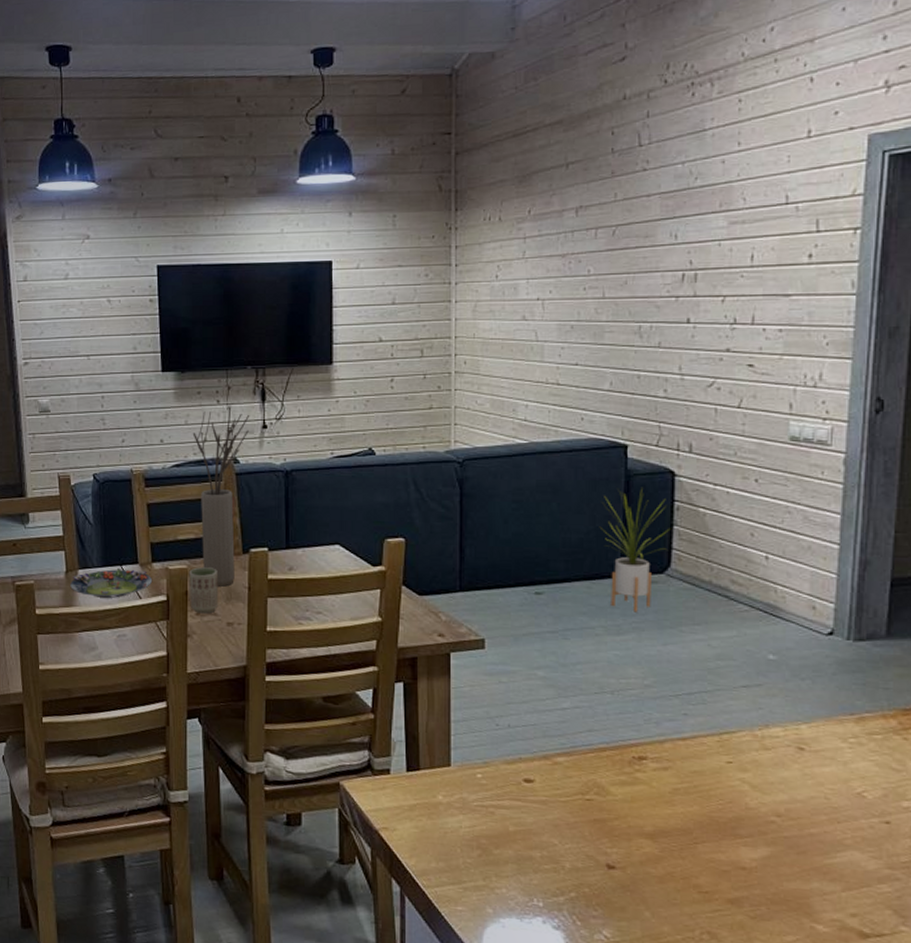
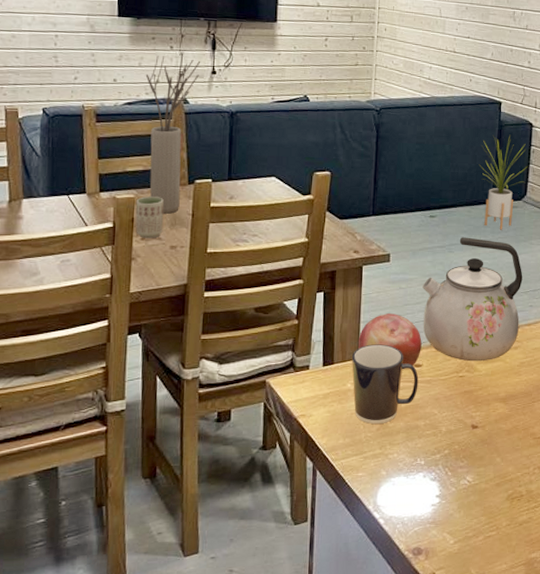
salad plate: present [70,568,153,598] -> none [13,198,100,226]
mug: none [442,749,530,850] -> present [352,344,419,425]
fruit: none [448,712,532,780] -> present [357,314,422,365]
kettle: none [530,620,671,783] -> present [422,237,523,362]

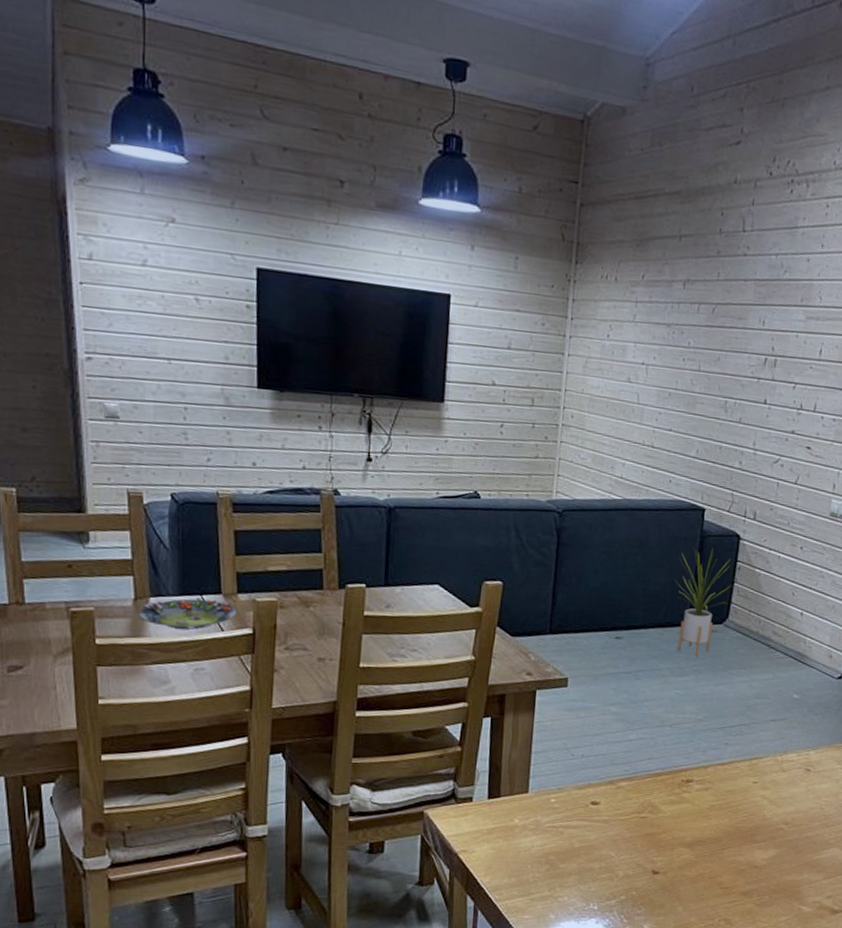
salad plate: none [13,198,100,226] -> present [139,598,238,630]
cup: present [135,196,164,238] -> none [278,600,311,648]
vase: present [145,50,201,214] -> none [289,431,354,622]
mug: present [352,344,419,425] -> none [520,777,595,865]
fruit: present [357,314,422,365] -> none [527,744,601,803]
kettle: present [422,237,523,362] -> none [602,663,719,802]

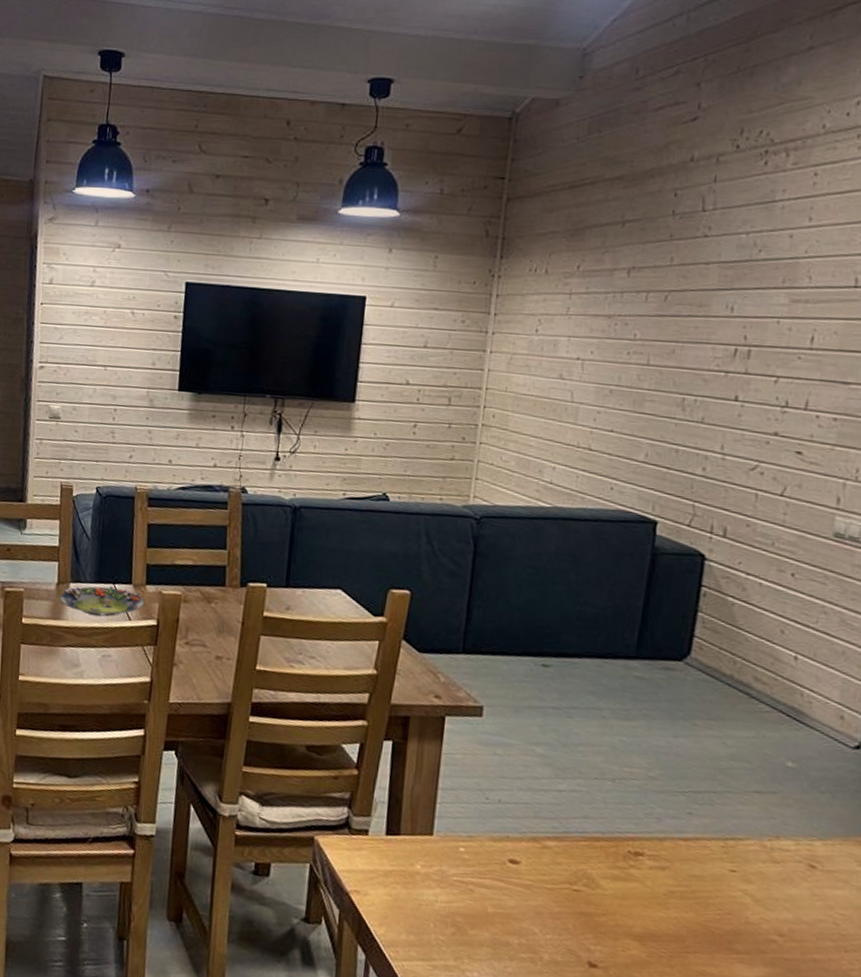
house plant: present [675,548,731,657] -> none [618,568,693,699]

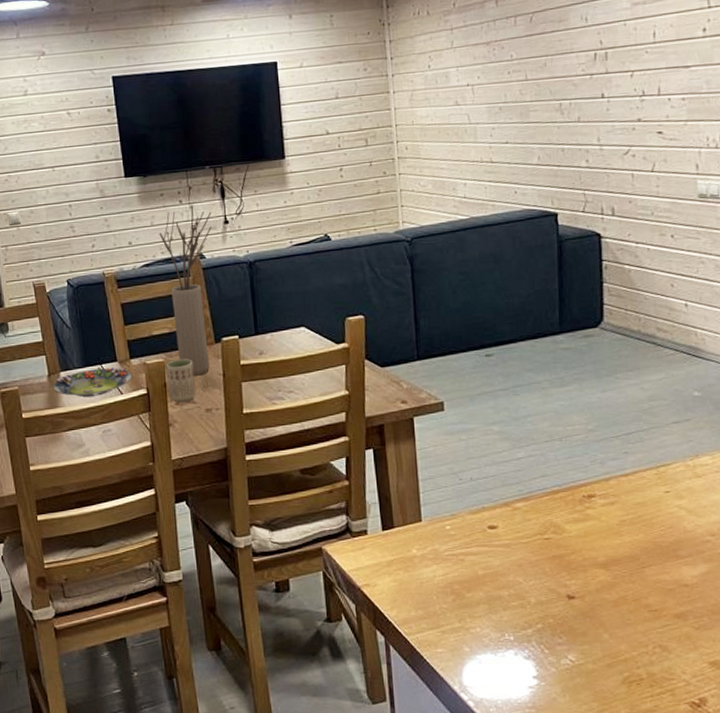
cup: none [179,595,212,644] -> present [166,359,196,403]
vase: none [198,431,264,619] -> present [159,202,212,376]

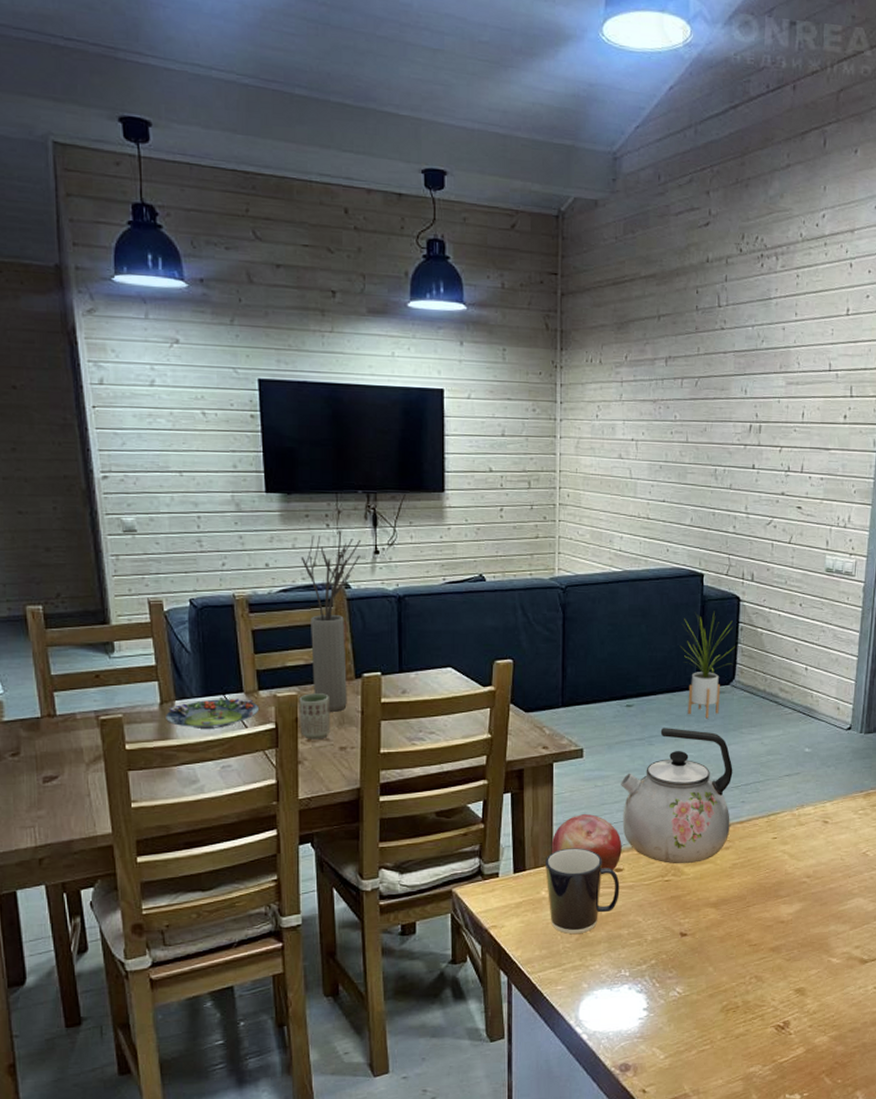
mug: none [414,504,496,595] -> present [545,848,620,935]
fruit: none [418,469,494,527] -> present [551,814,622,870]
kettle: none [487,376,614,521] -> present [621,728,733,864]
house plant: none [538,251,600,365] -> present [680,612,734,719]

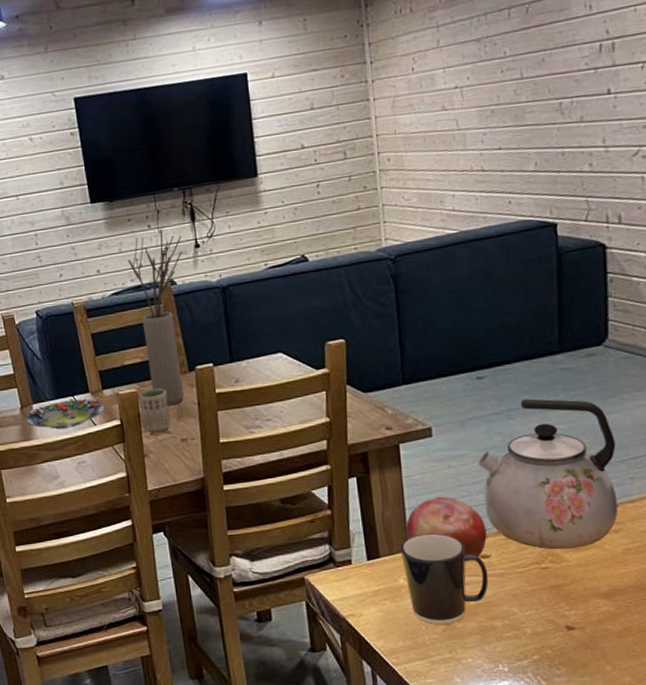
house plant: present [680,612,734,719] -> none [535,264,604,386]

